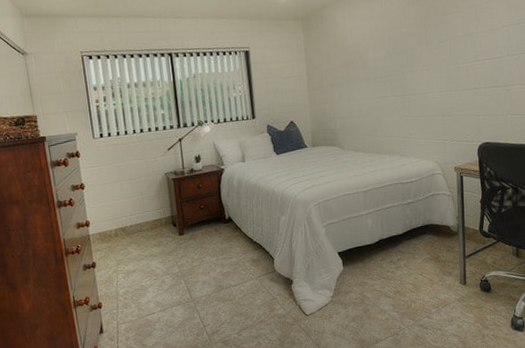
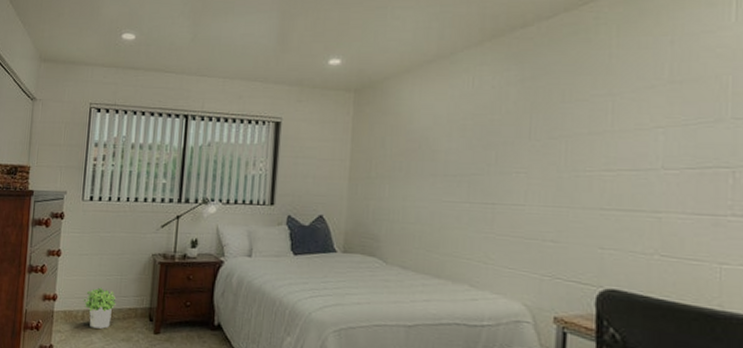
potted plant: none [113,208,143,241] -> present [83,287,116,329]

